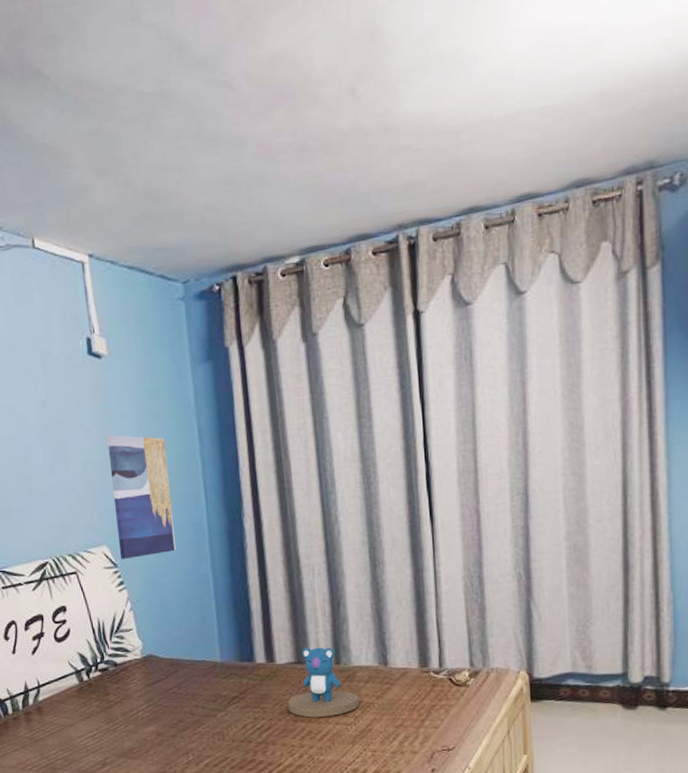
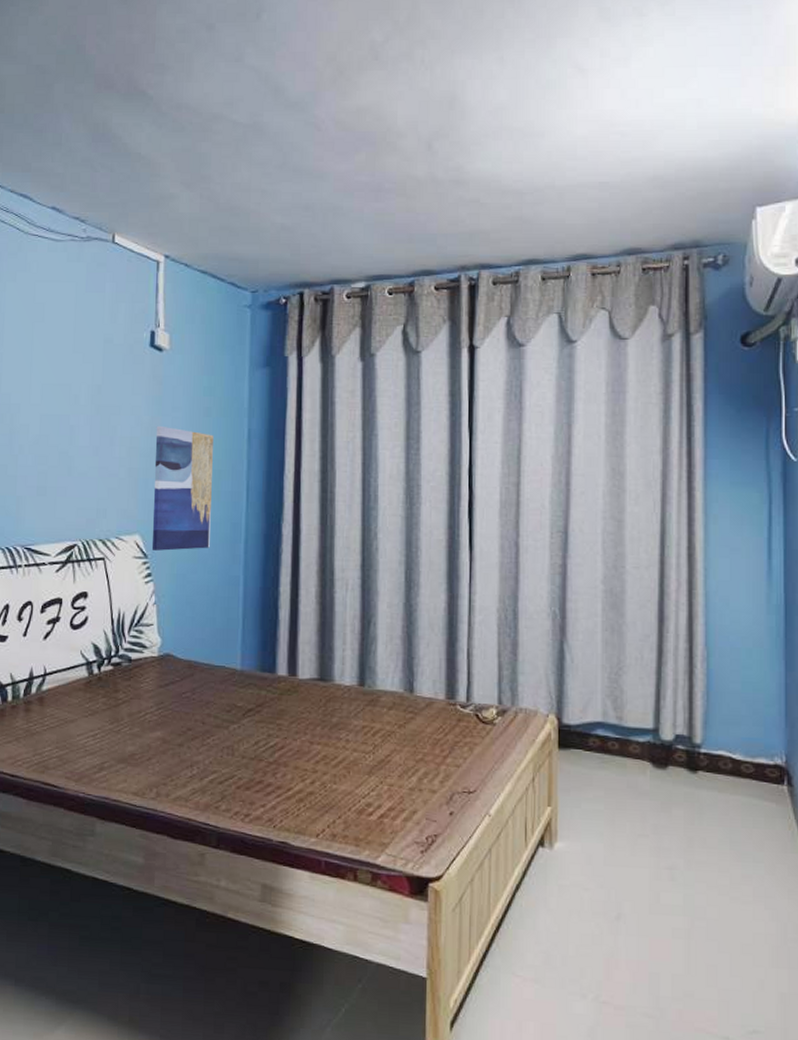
teddy bear: present [288,647,359,718] -> none [306,665,380,742]

